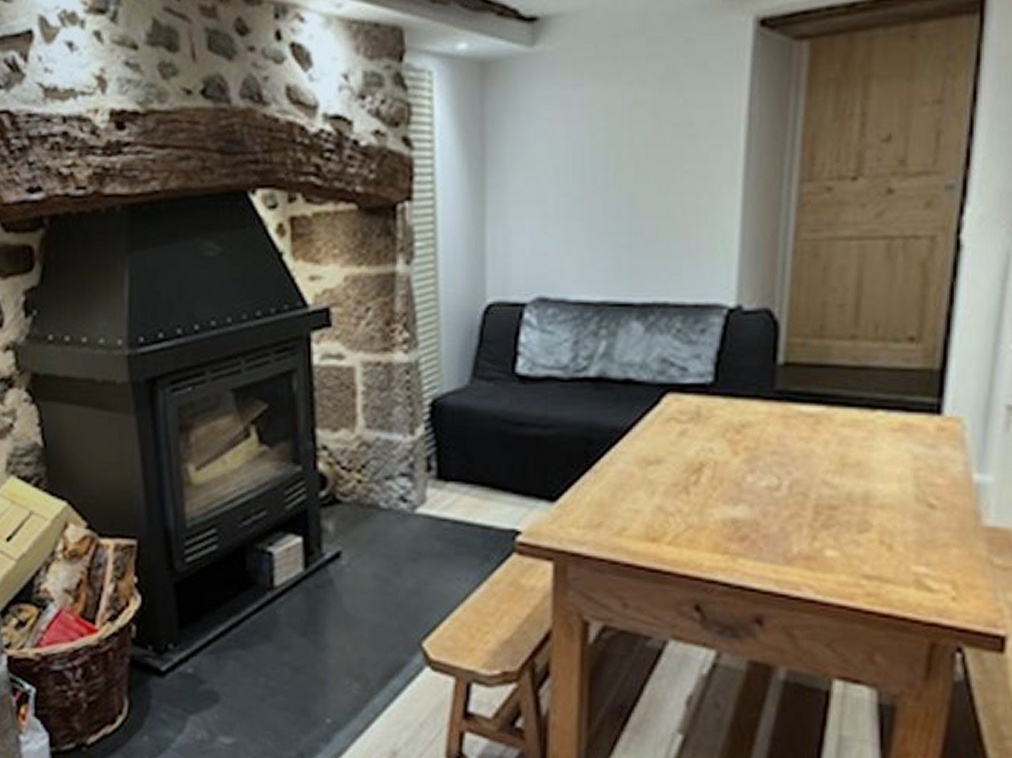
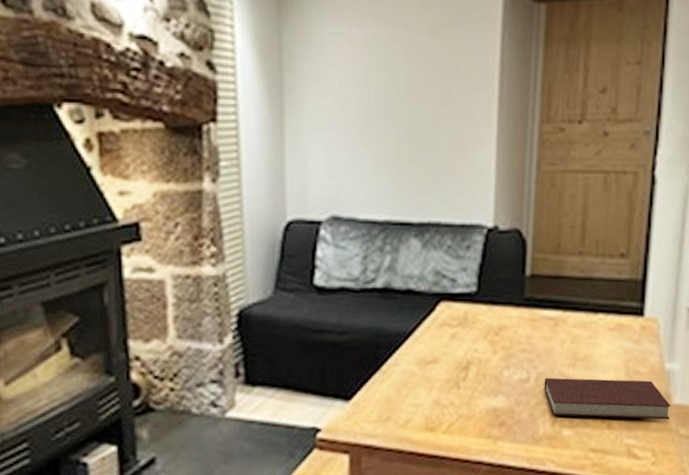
notebook: none [800,486,980,545] -> present [544,377,671,420]

